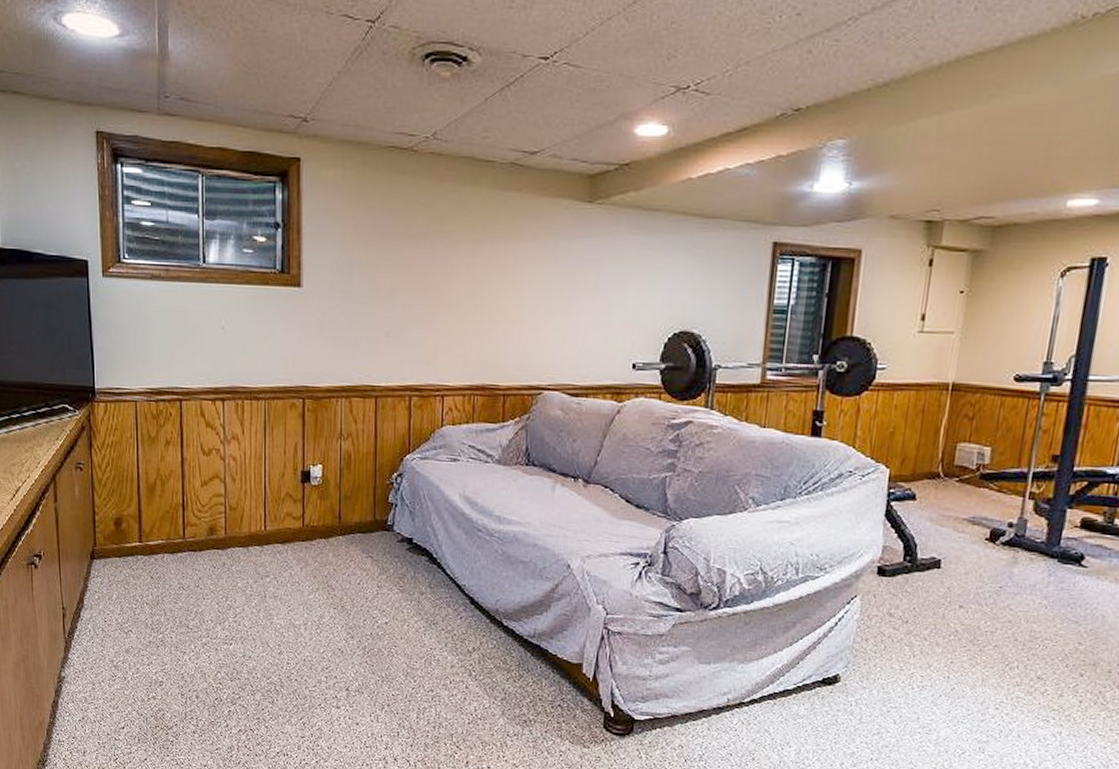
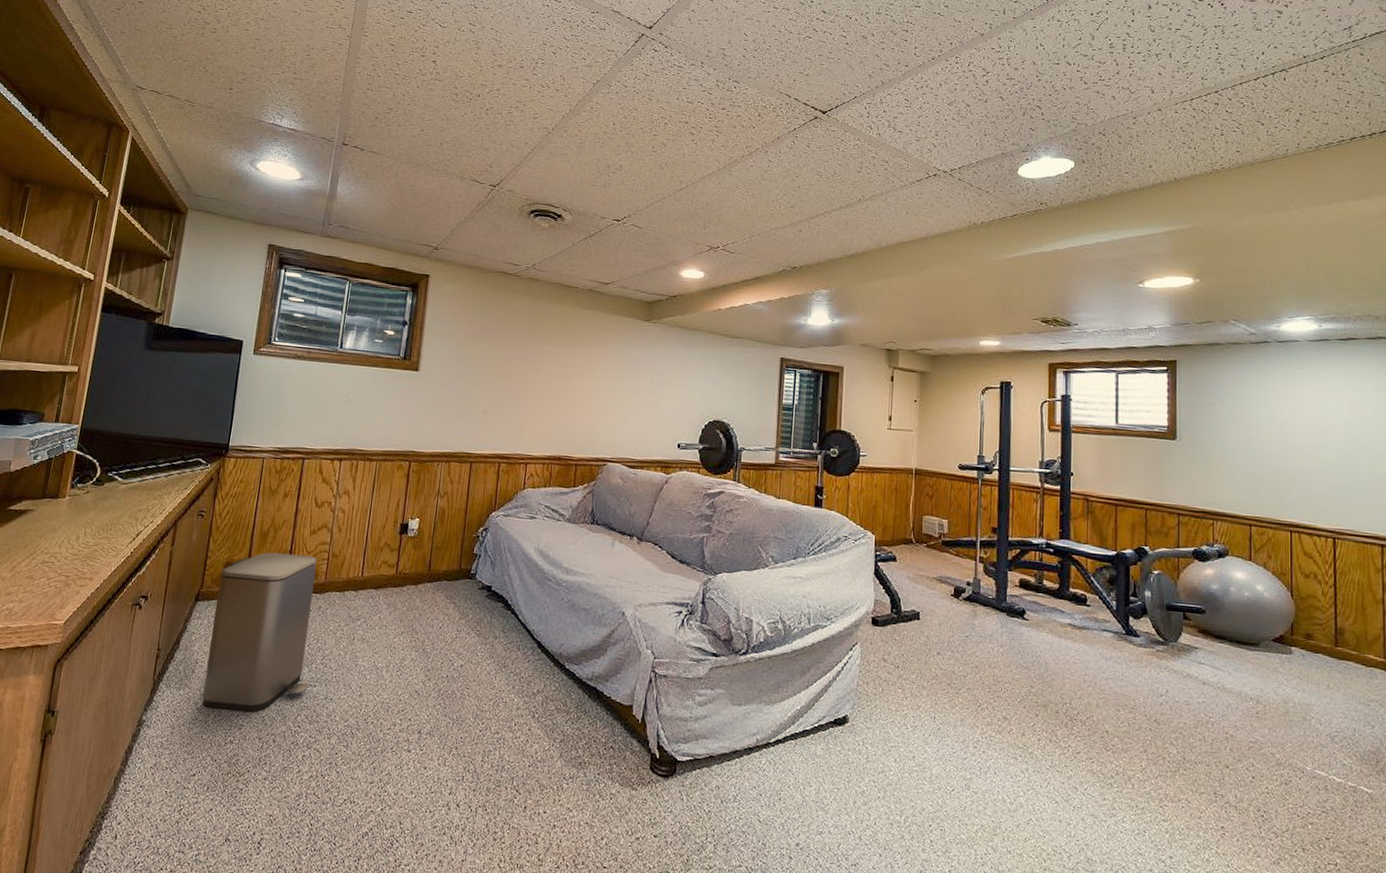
pedal bin: none [112,506,224,670] -> present [202,552,317,713]

